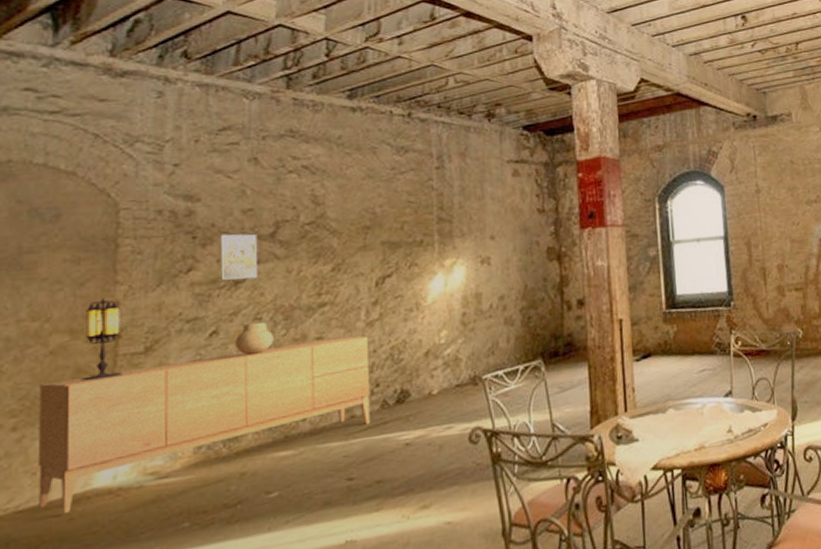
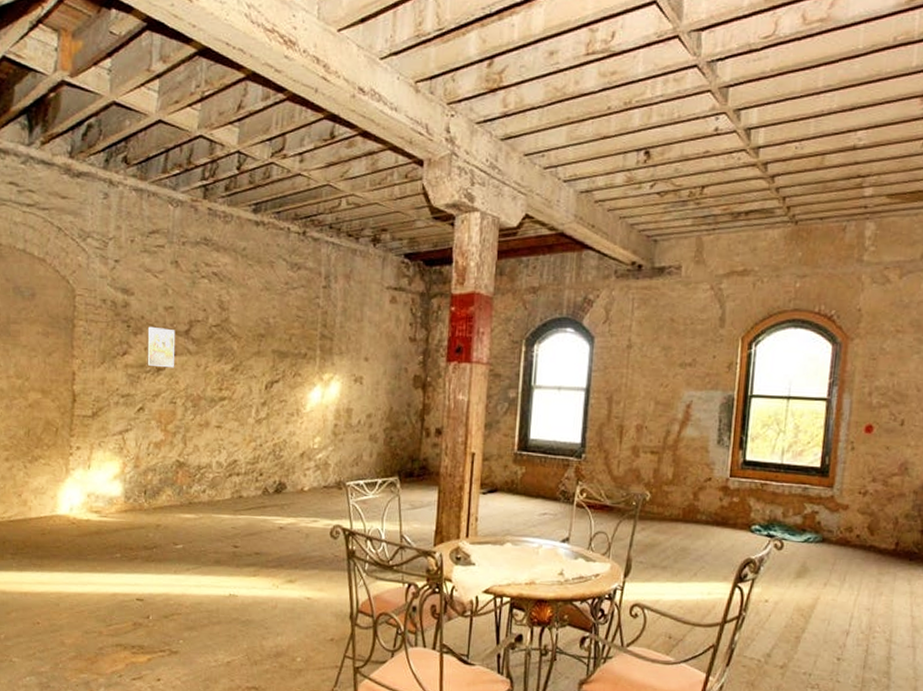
sideboard: present [37,336,371,513] -> none [22,428,257,529]
table lamp: present [81,298,124,382] -> none [49,368,78,433]
ceramic pot: present [235,322,274,355] -> none [156,406,184,432]

